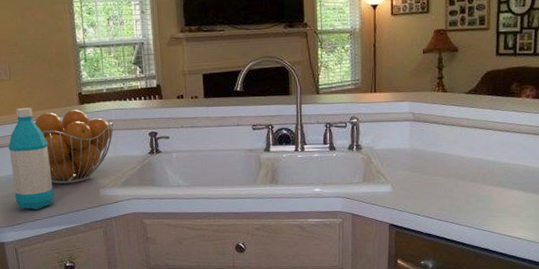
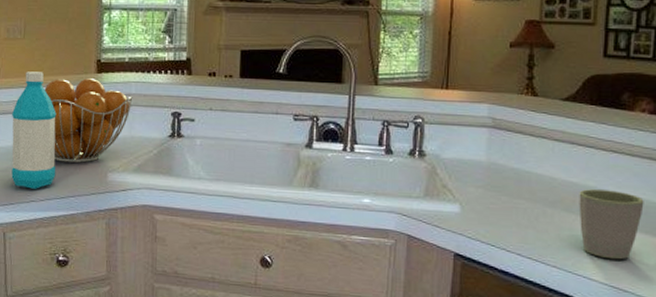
mug: none [482,162,531,216] -> present [579,189,644,260]

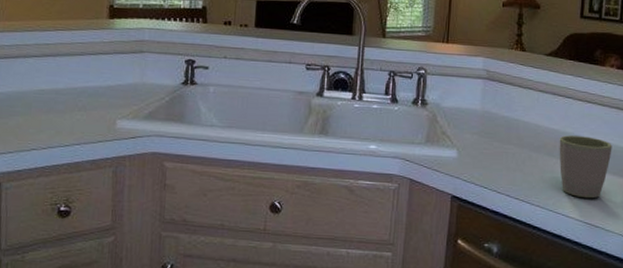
water bottle: present [11,71,57,189] -> none [11,15,64,137]
fruit basket: present [44,78,133,163] -> none [51,23,146,110]

